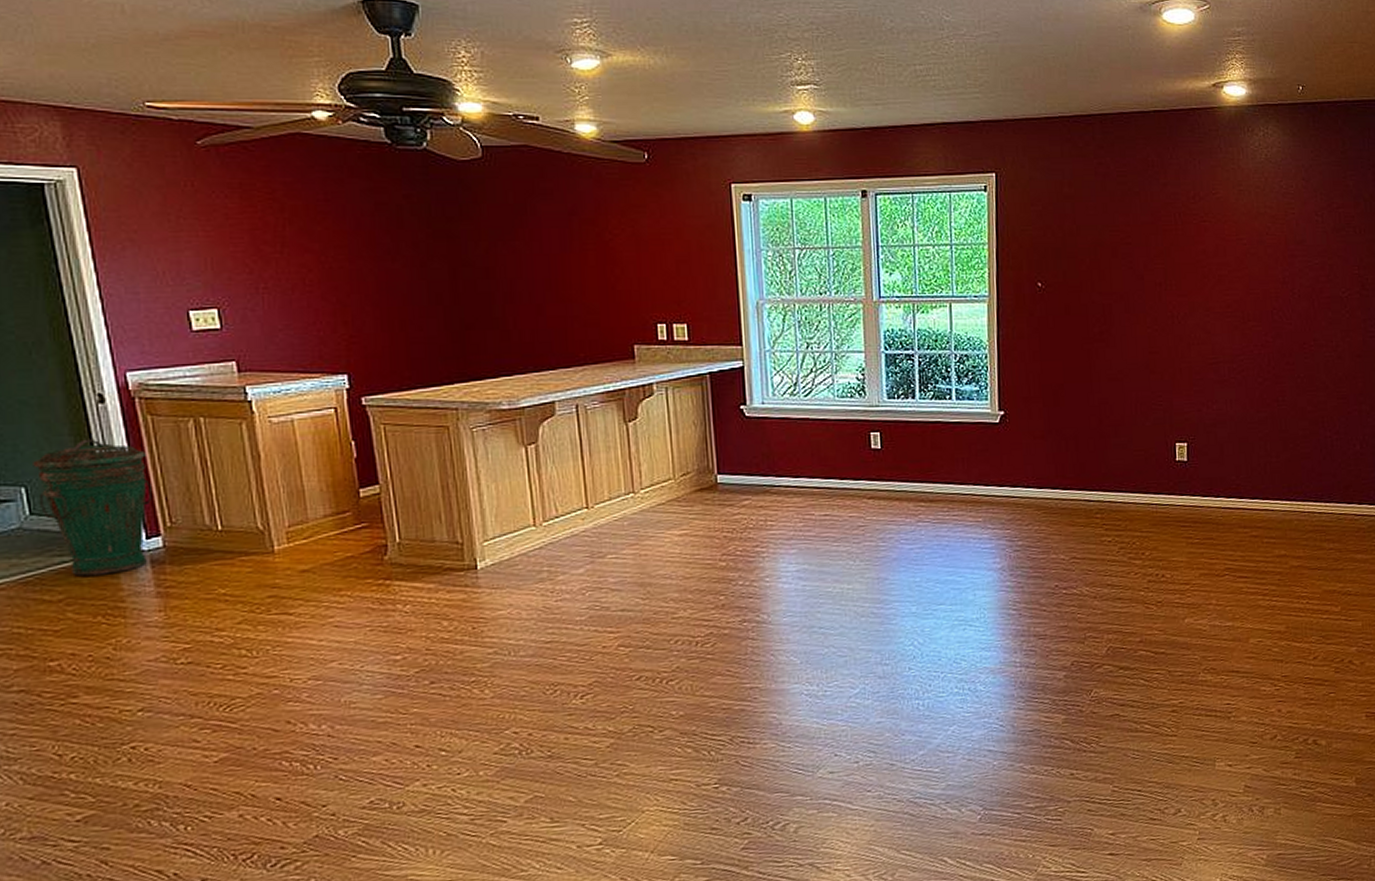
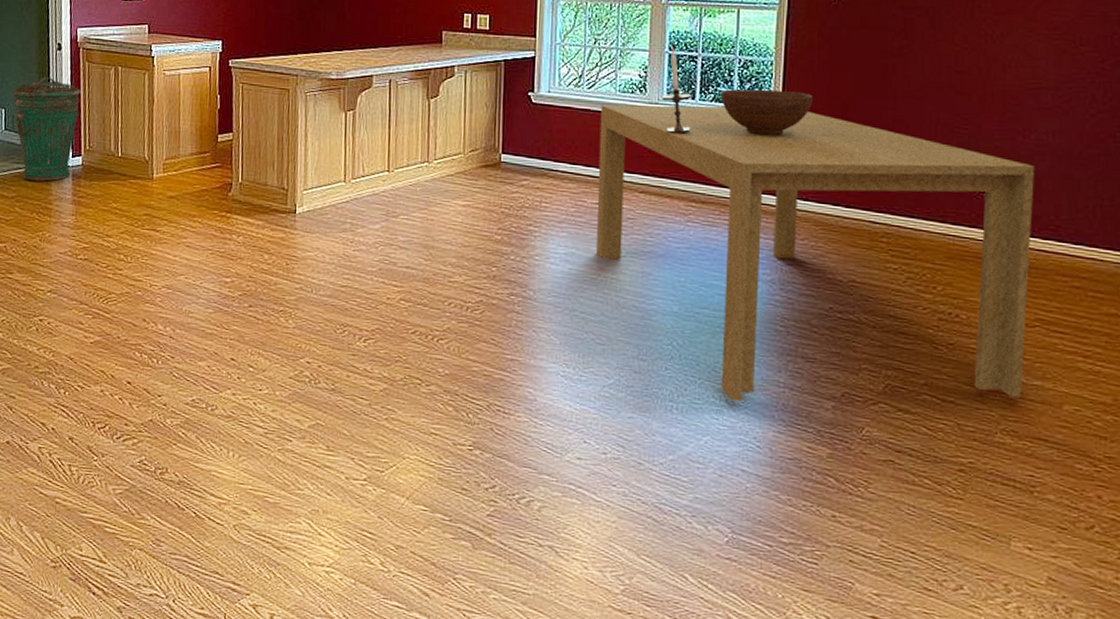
dining table: none [820,401,1219,688] -> present [596,104,1036,402]
candlestick: none [882,345,914,436] -> present [662,46,692,134]
fruit bowl: none [939,382,1027,429] -> present [720,88,812,136]

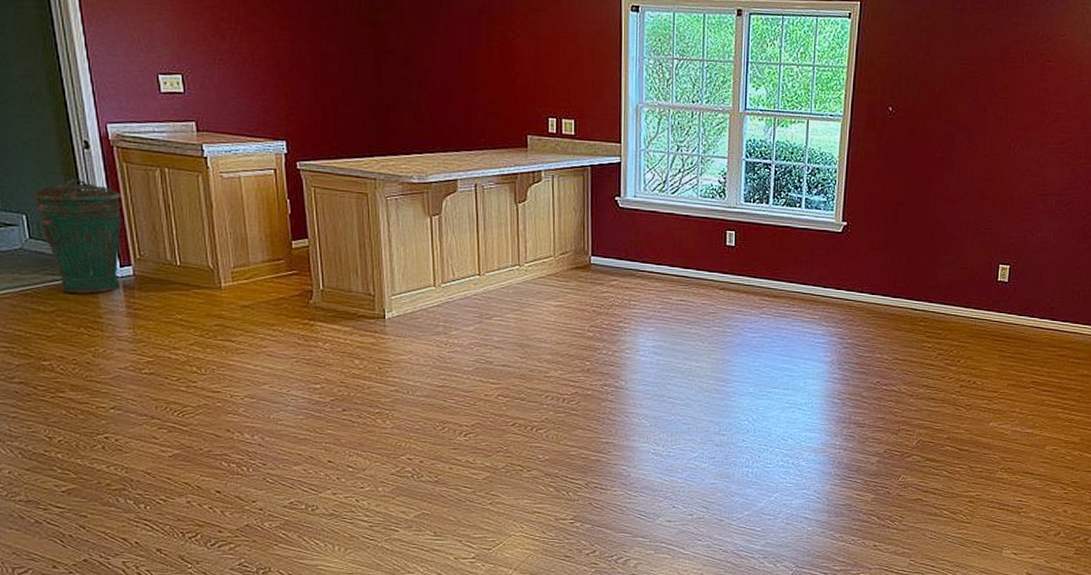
dining table: present [596,104,1036,402] -> none [681,208,1039,463]
candlestick: present [662,46,692,134] -> none [739,153,766,236]
fruit bowl: present [720,88,812,136] -> none [791,194,869,237]

